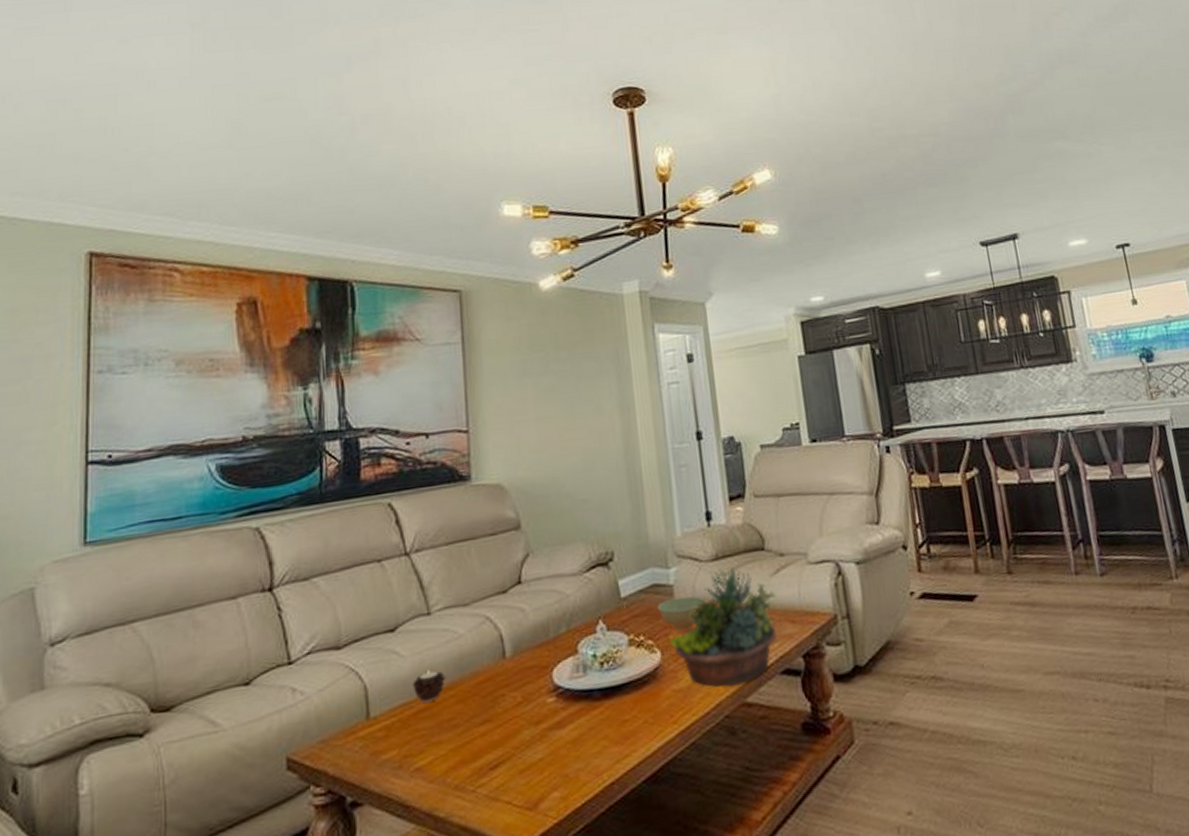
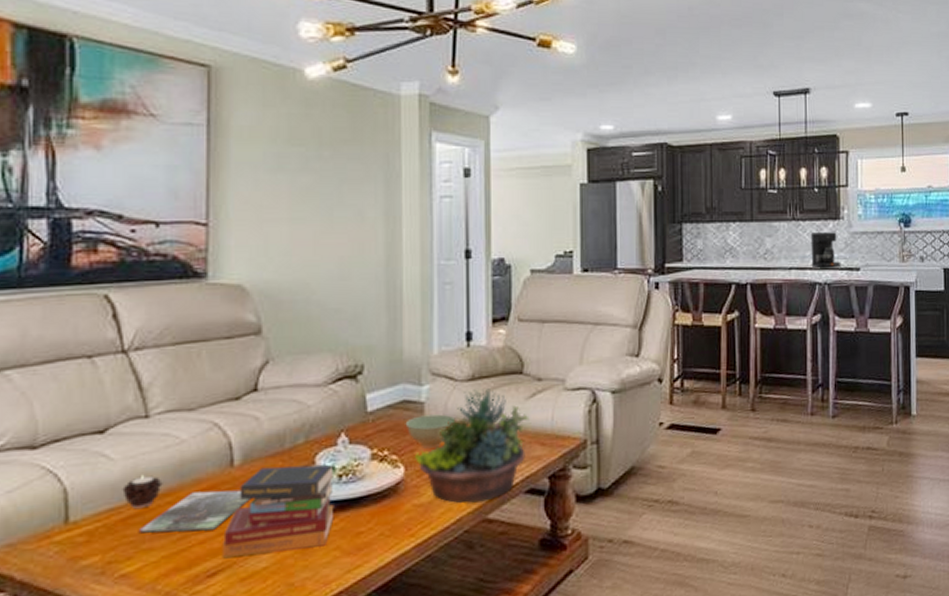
magazine: none [427,681,523,727] -> present [138,490,251,533]
books: none [501,652,600,749] -> present [221,464,334,558]
coffee maker: none [1043,376,1083,415] -> present [810,232,841,267]

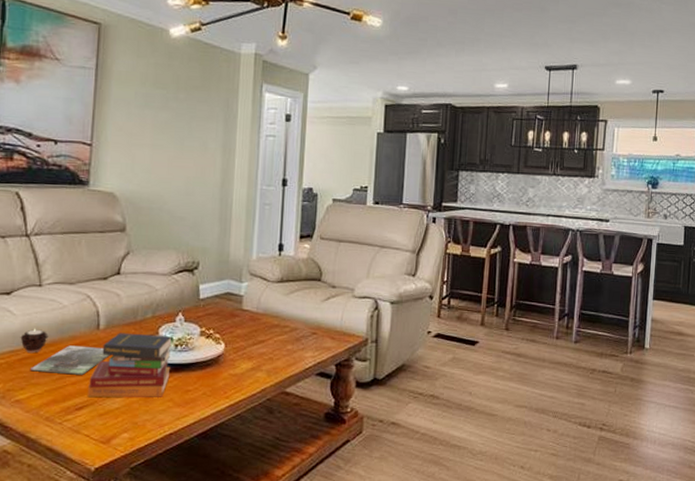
bowl: present [405,414,456,450] -> none [227,306,266,333]
succulent planter: present [414,387,530,504] -> none [232,289,324,378]
coffee maker: present [810,232,841,267] -> none [566,187,593,217]

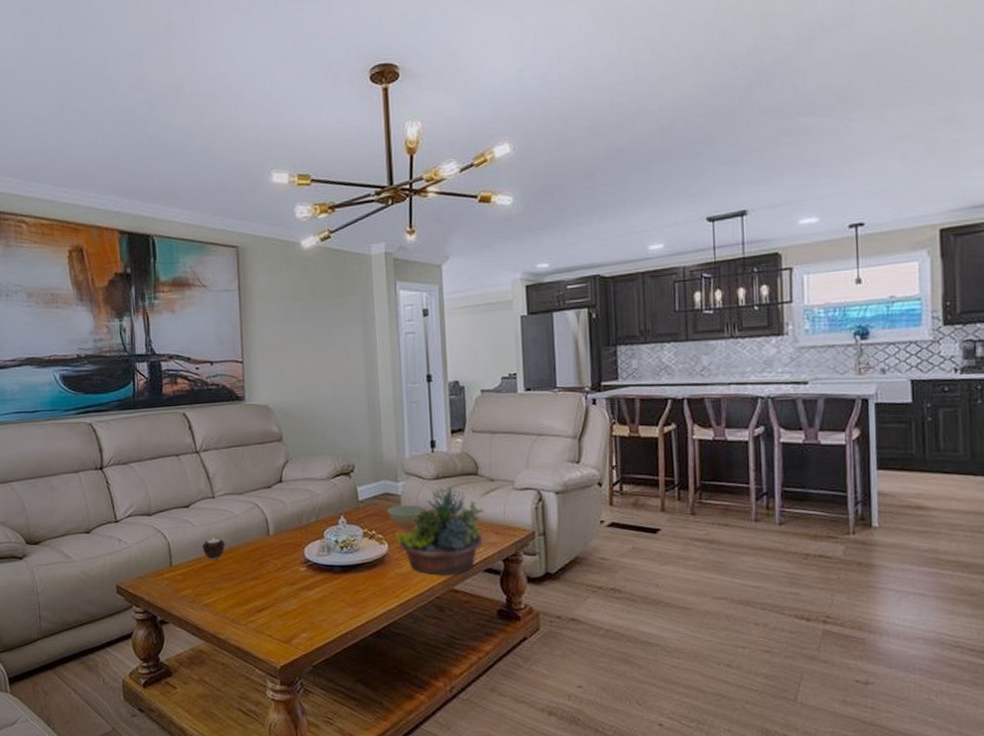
magazine: present [29,345,110,375] -> none [213,551,282,579]
books: present [87,333,172,397] -> none [265,537,339,599]
bowl: none [227,306,266,333] -> present [387,505,425,532]
succulent planter: none [232,289,324,378] -> present [395,485,485,576]

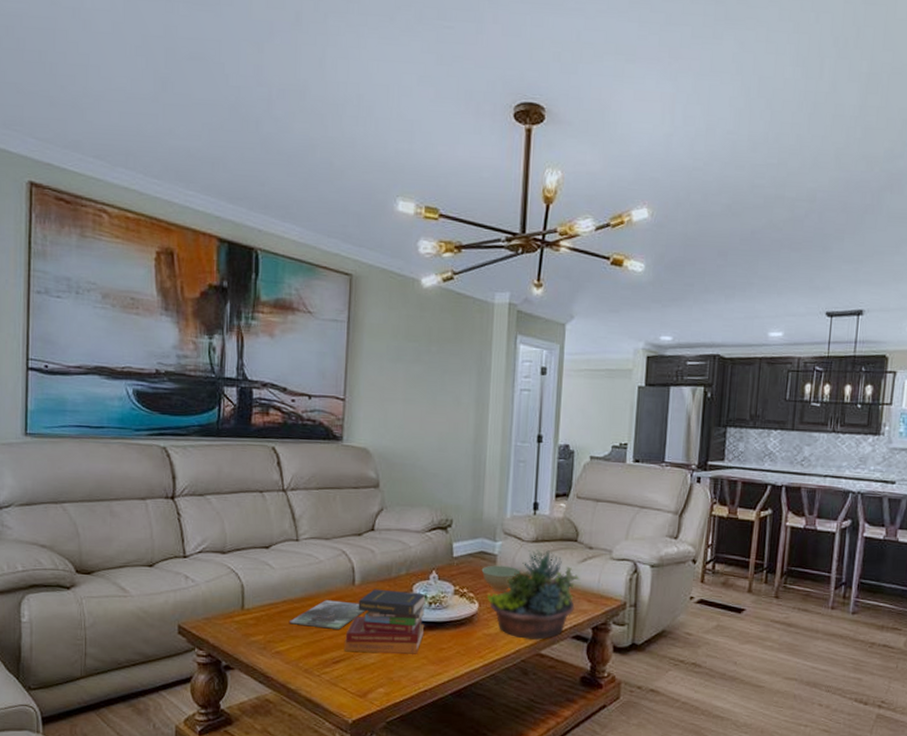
candle: present [202,537,226,560] -> none [279,582,306,606]
magazine: none [213,551,282,579] -> present [288,600,365,629]
books: none [265,537,339,599] -> present [343,589,426,654]

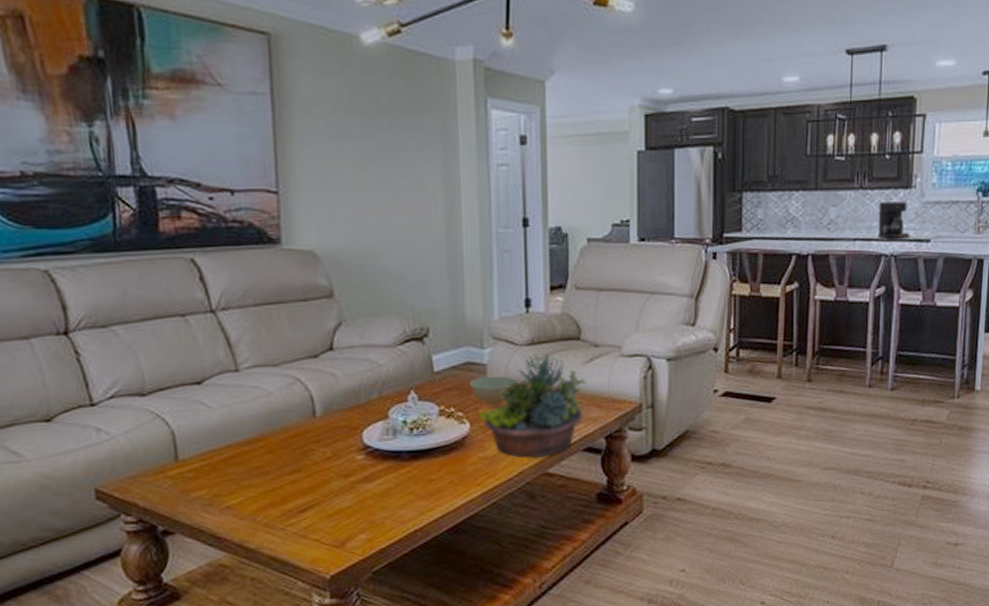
magazine: present [288,600,365,629] -> none [237,438,333,473]
books: present [343,589,426,654] -> none [310,418,408,496]
coffee maker: none [846,445,877,479] -> present [877,202,910,238]

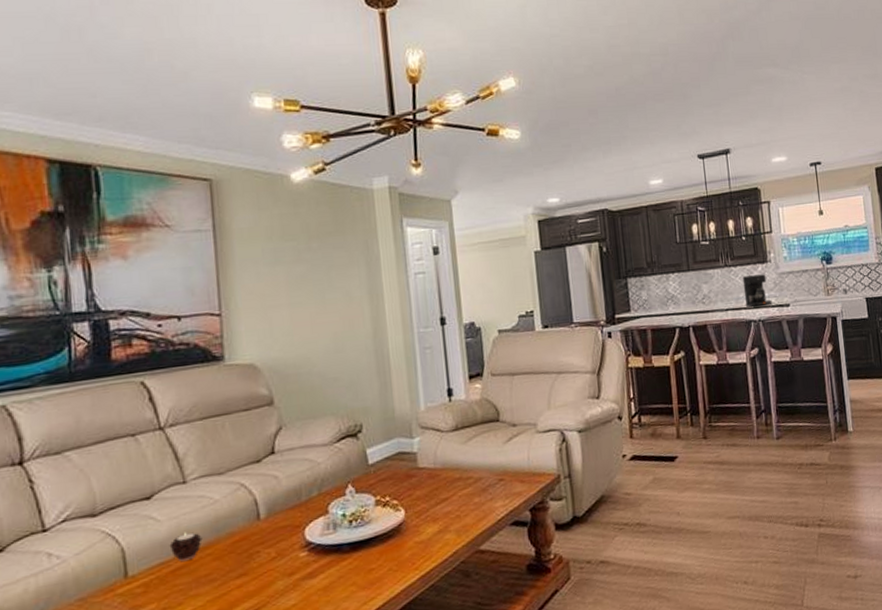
candle: none [221,421,255,450] -> present [169,532,203,561]
bowl: present [469,376,516,408] -> none [402,461,445,493]
succulent planter: present [478,352,587,459] -> none [412,435,509,539]

